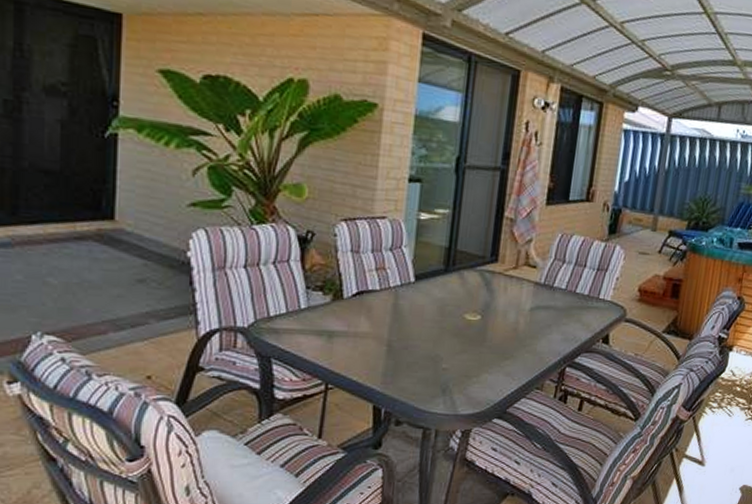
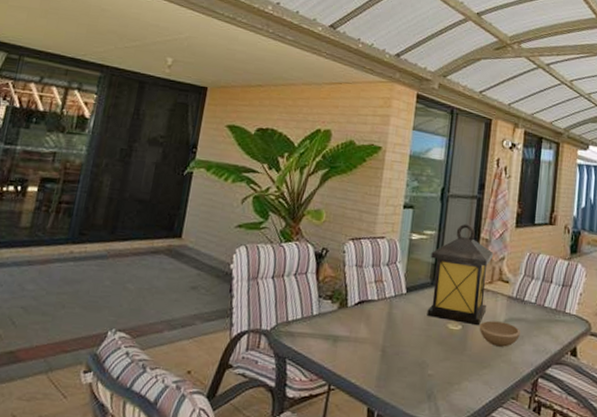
lantern: none [440,200,520,316] -> present [427,223,494,326]
bowl: none [501,309,548,337] -> present [479,320,520,347]

